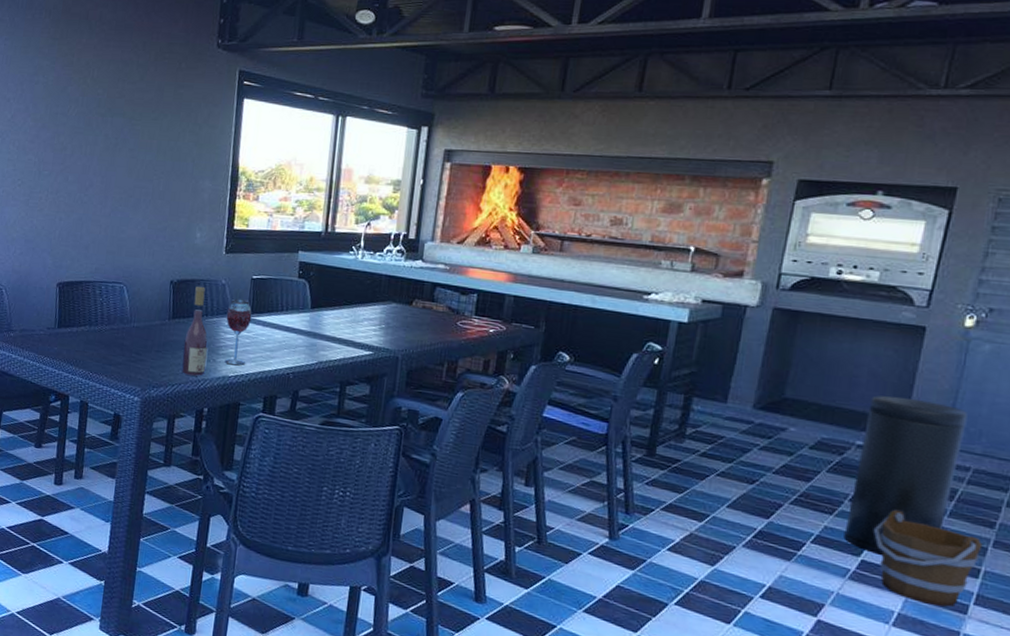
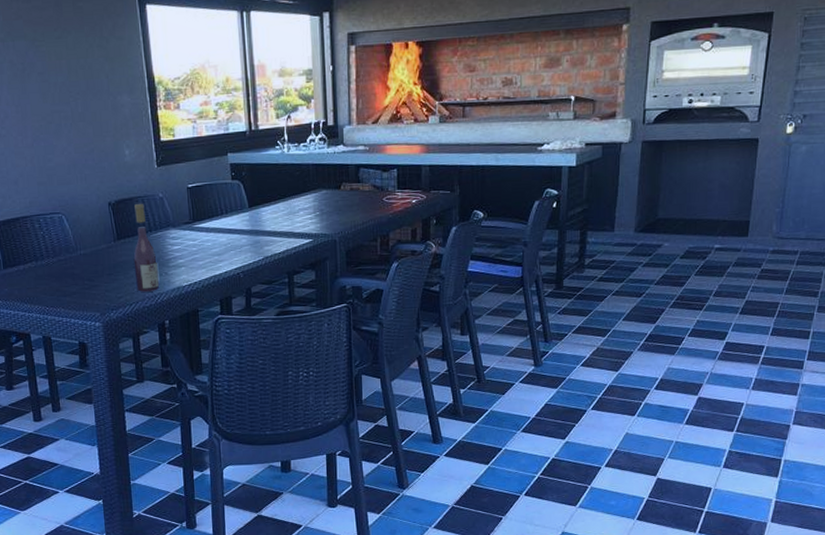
wineglass: present [224,298,252,366] -> none [169,209,196,275]
pedal bin: present [843,395,968,555] -> none [712,201,793,335]
bucket: present [873,509,983,607] -> none [732,296,811,367]

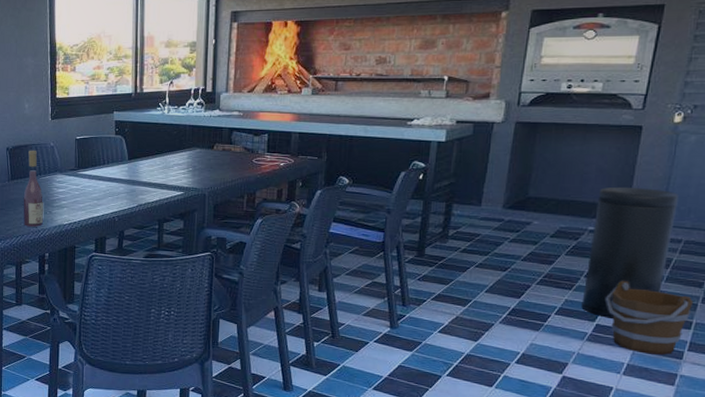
pedal bin: none [712,201,793,335] -> present [581,186,678,318]
bucket: none [732,296,811,367] -> present [605,280,694,355]

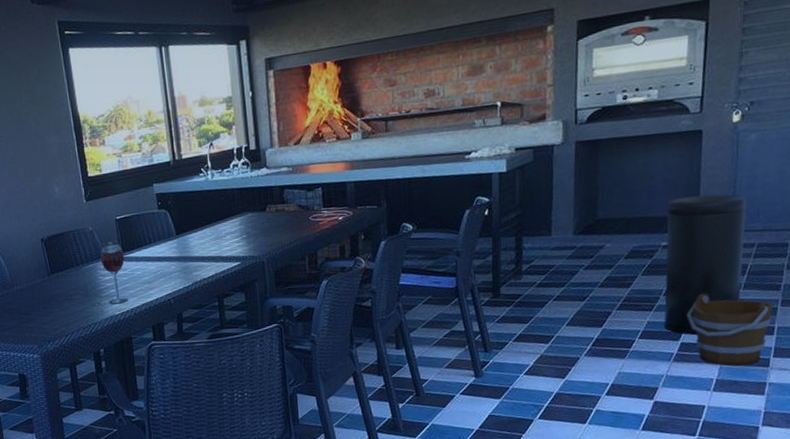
wine bottle: present [23,150,45,227] -> none [66,237,95,323]
wineglass: none [57,158,79,215] -> present [100,240,128,304]

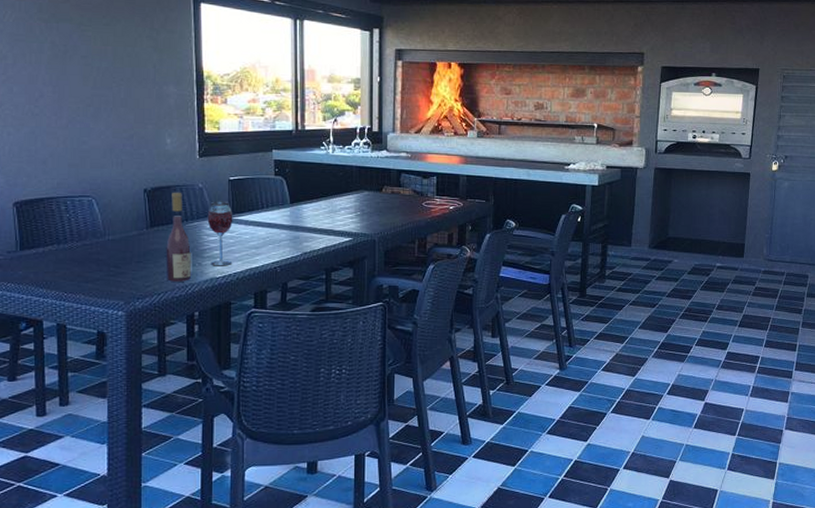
wine bottle: none [66,237,95,323] -> present [166,192,193,282]
pedal bin: present [664,194,746,335] -> none [715,226,779,346]
bucket: present [686,293,774,367] -> none [732,310,796,376]

